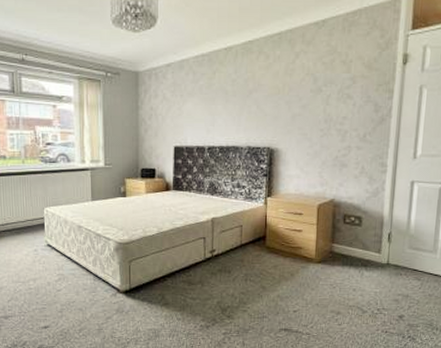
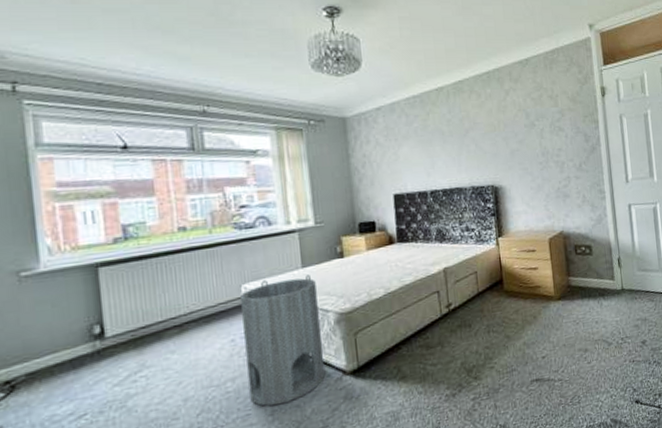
cylinder: none [43,207,104,306] -> present [240,274,326,407]

